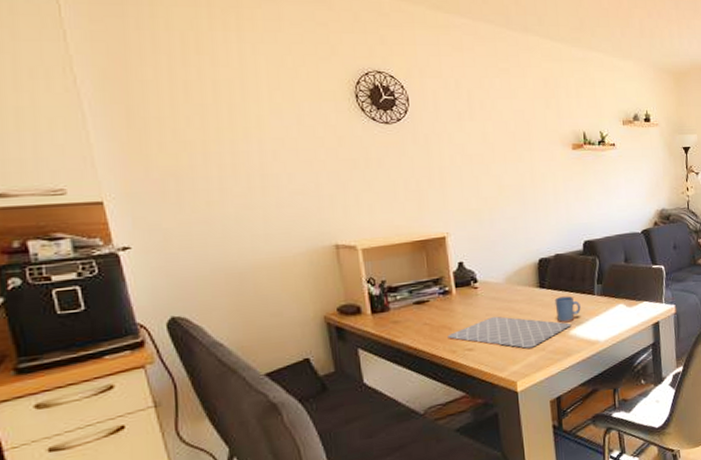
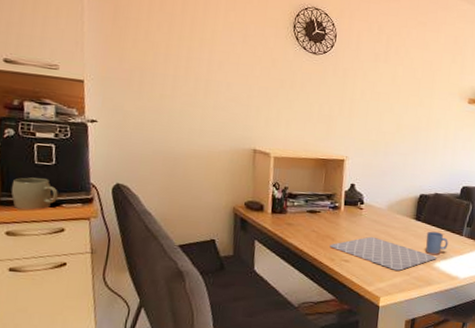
mug: none [30,329,96,375] -> present [11,177,58,211]

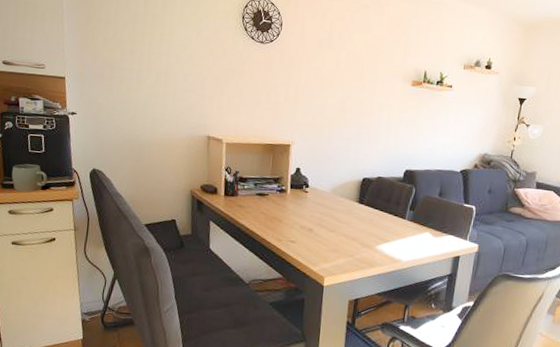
placemat: present [329,236,437,271] -> none [277,218,380,252]
mug: present [426,231,448,255] -> none [368,214,391,238]

